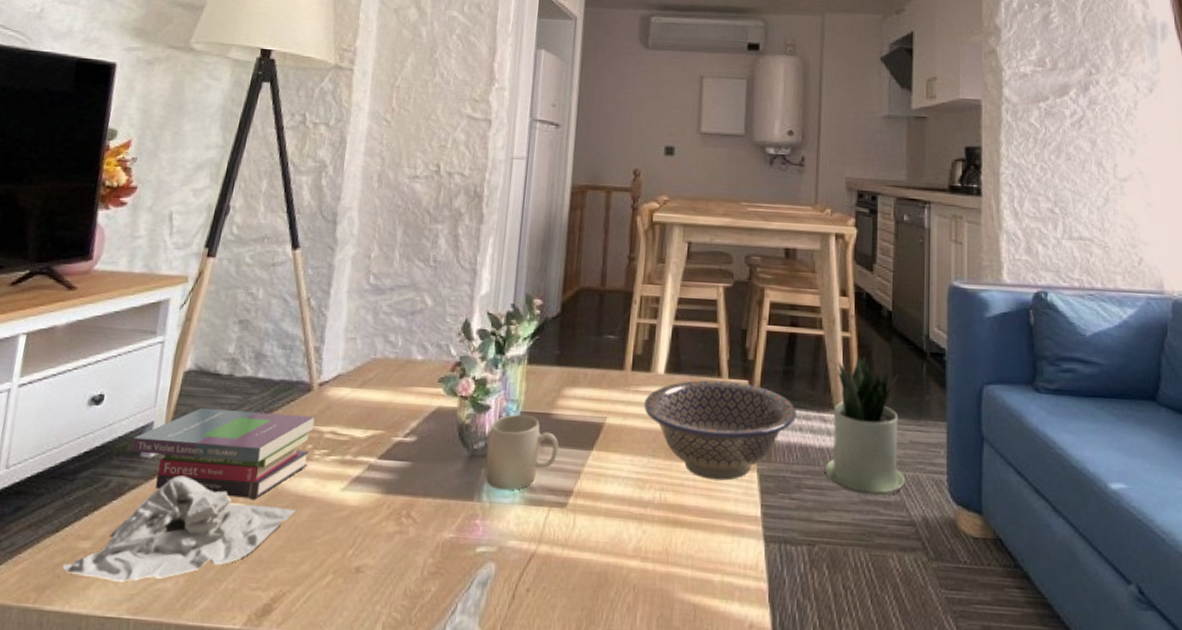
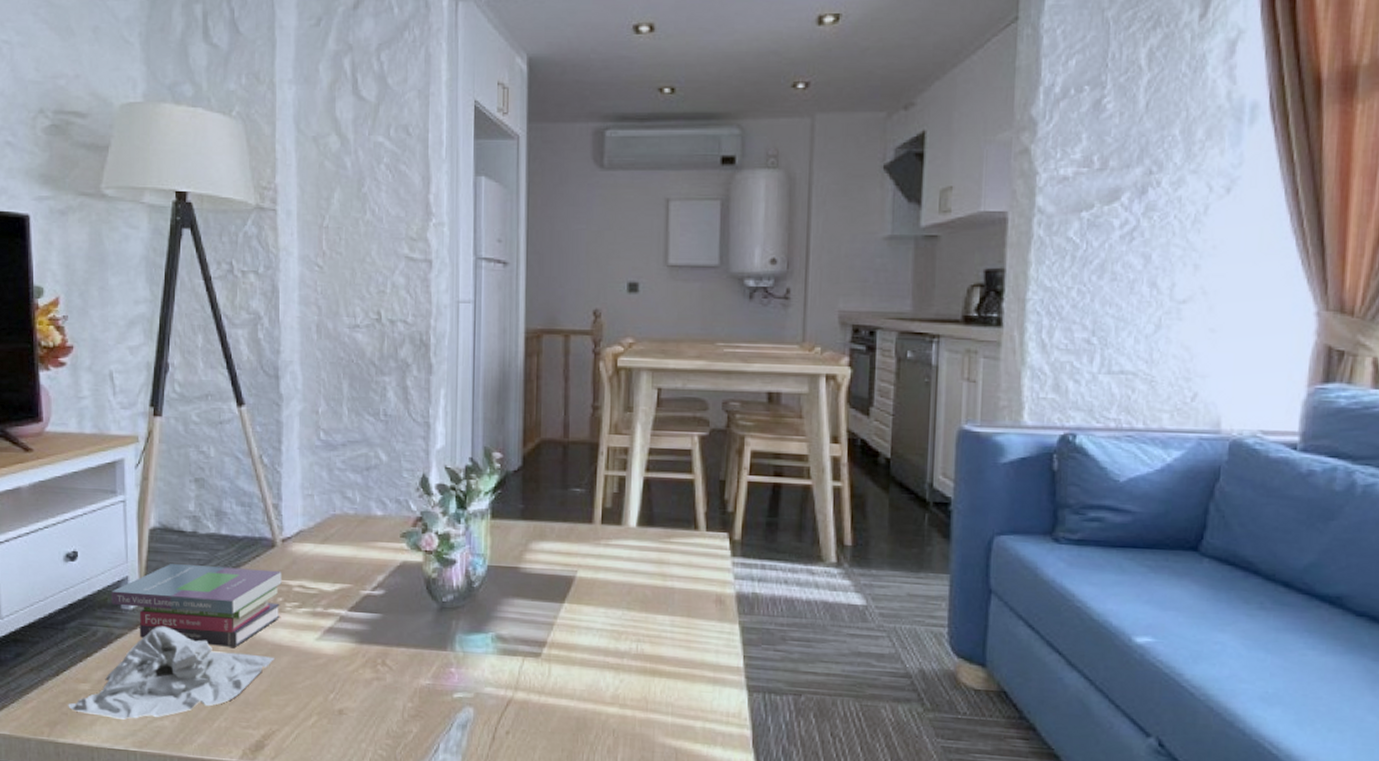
mug: present [486,414,559,491] -> none [456,568,529,642]
bowl: present [644,380,796,481] -> none [616,533,781,633]
planter: present [825,355,905,496] -> none [812,506,900,648]

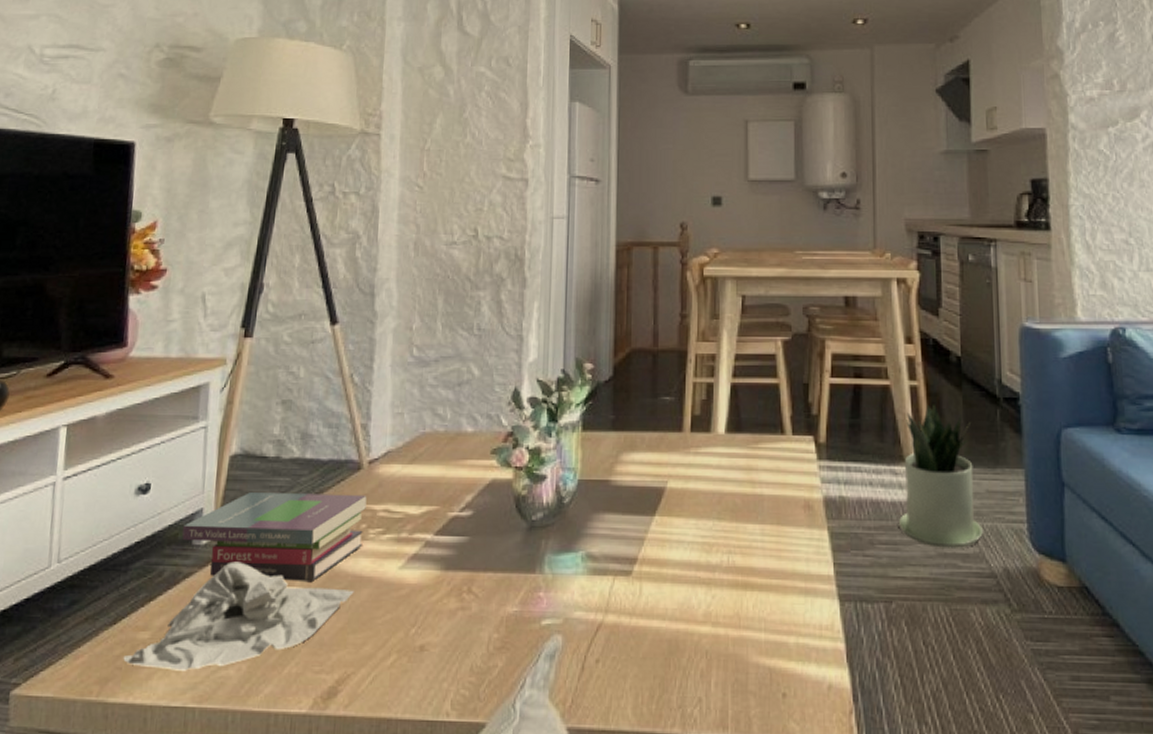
planter: none [812,506,900,648] -> present [898,404,983,548]

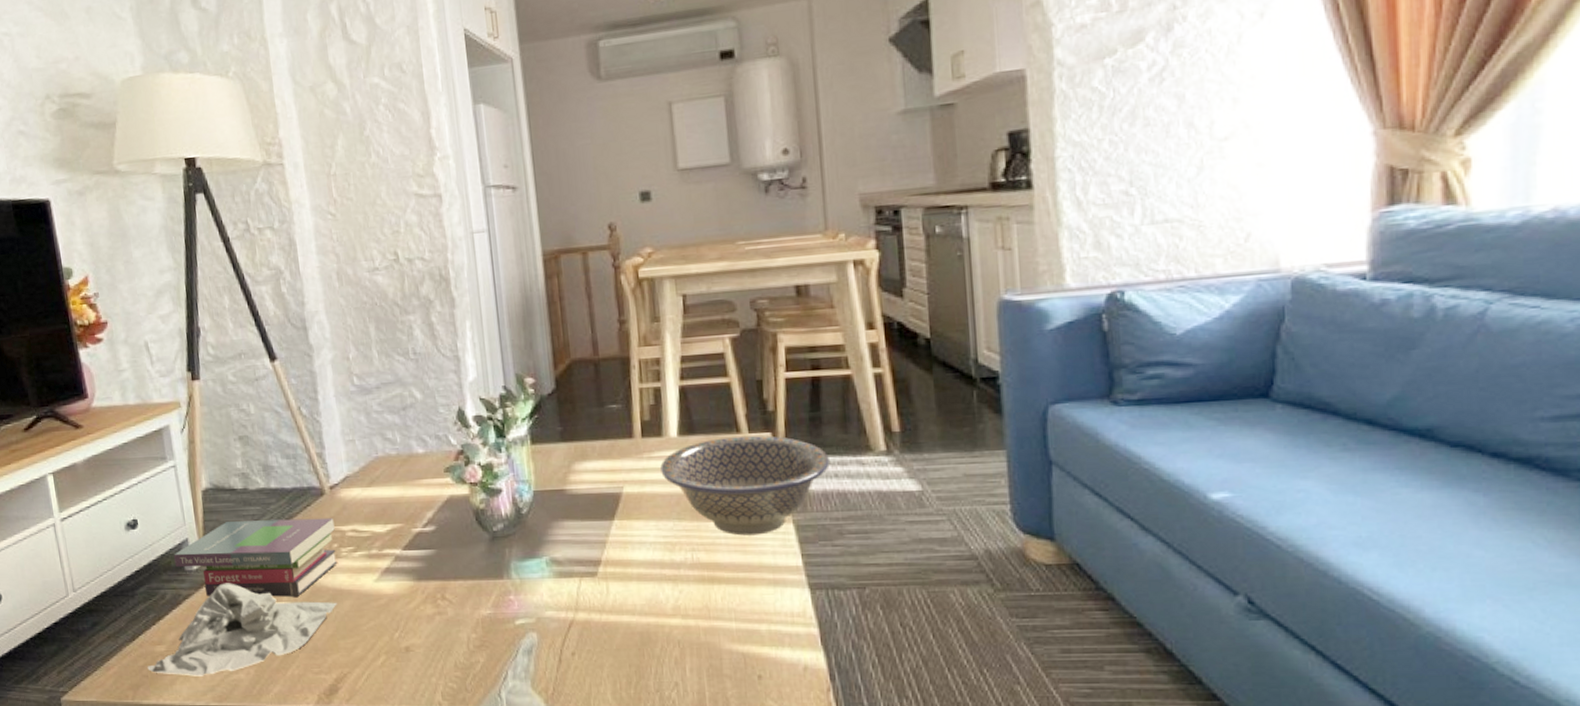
bowl: none [706,437,865,540] -> present [660,435,830,536]
planter: present [898,404,983,548] -> none [868,390,961,534]

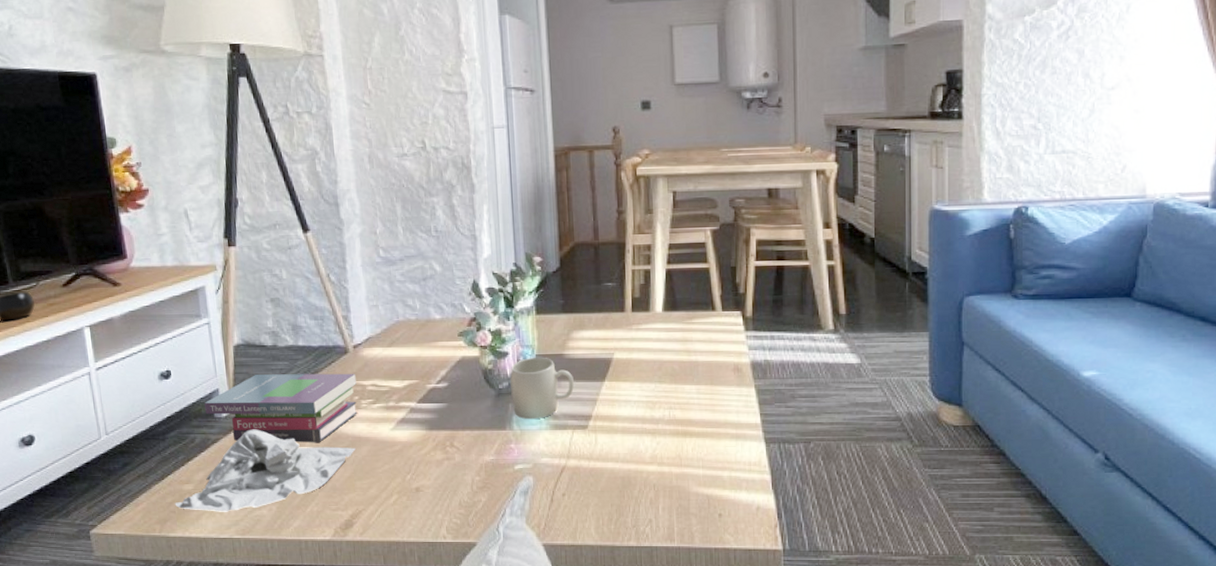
mug: none [505,493,579,567] -> present [510,357,574,420]
bowl: present [660,435,830,536] -> none [647,313,787,397]

